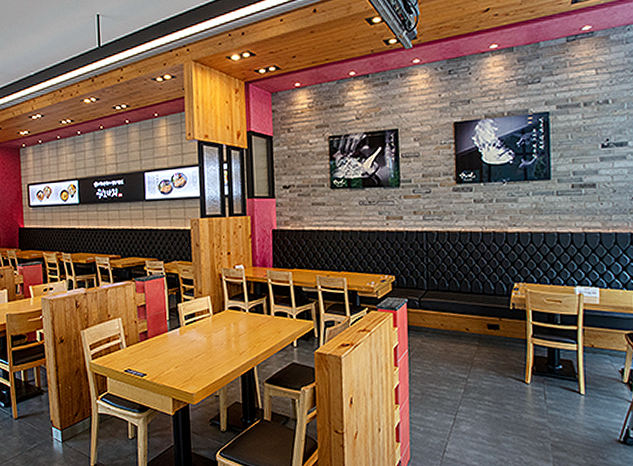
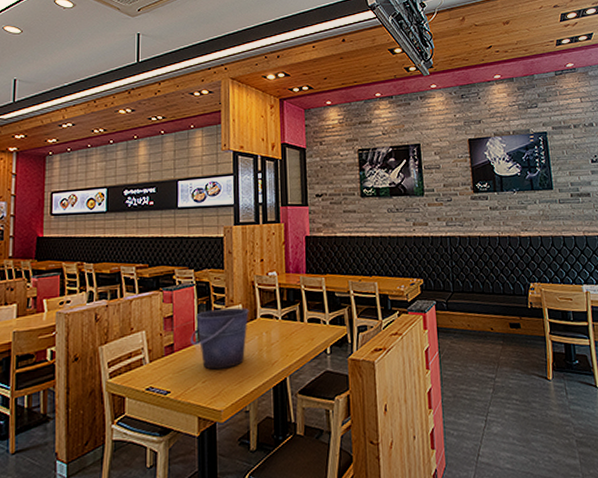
bucket: none [163,299,217,356] -> present [191,308,249,370]

